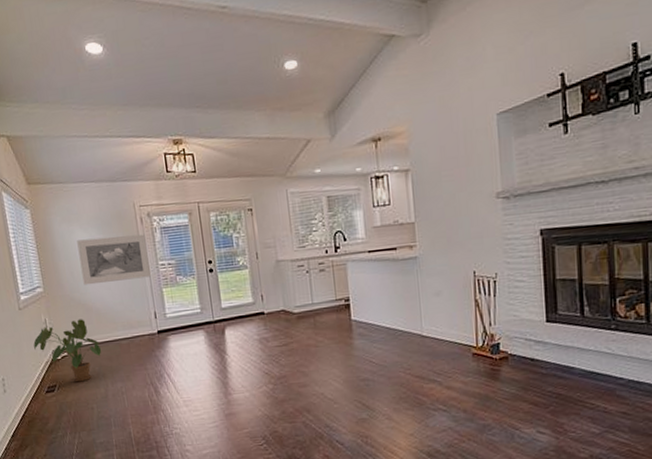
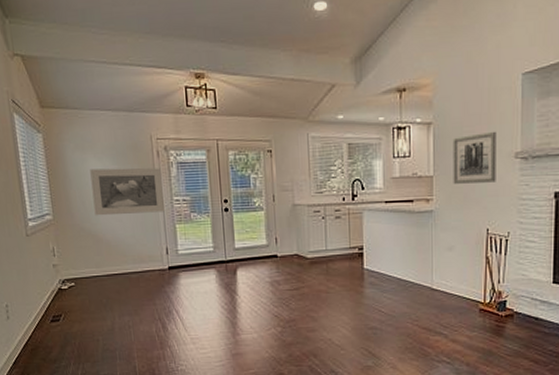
house plant: present [33,319,102,382] -> none [40,250,111,313]
wall art: none [432,173,479,229] -> present [453,131,496,184]

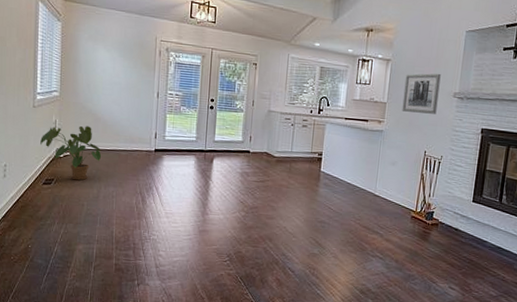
house plant: none [40,250,111,313] -> present [40,125,102,181]
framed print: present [90,168,166,216] -> none [97,58,161,103]

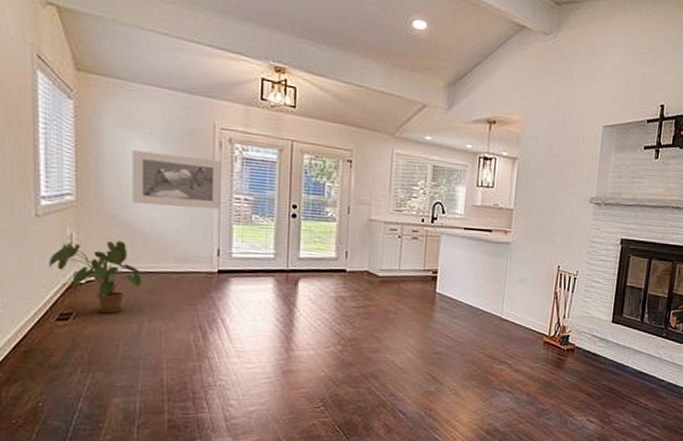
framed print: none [97,58,161,103] -> present [132,150,223,210]
wall art: present [402,73,441,114] -> none [531,174,576,223]

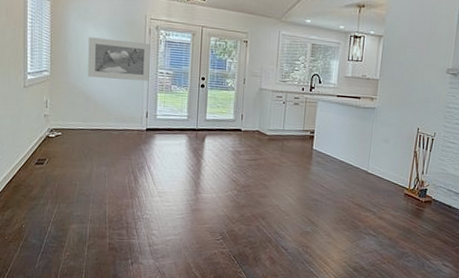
house plant: present [49,240,143,314] -> none [32,105,93,160]

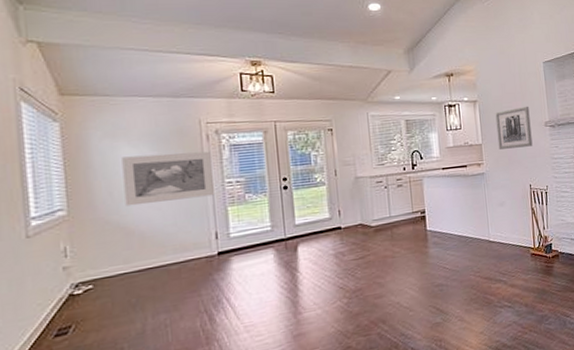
wall art: none [394,49,434,91] -> present [495,106,533,150]

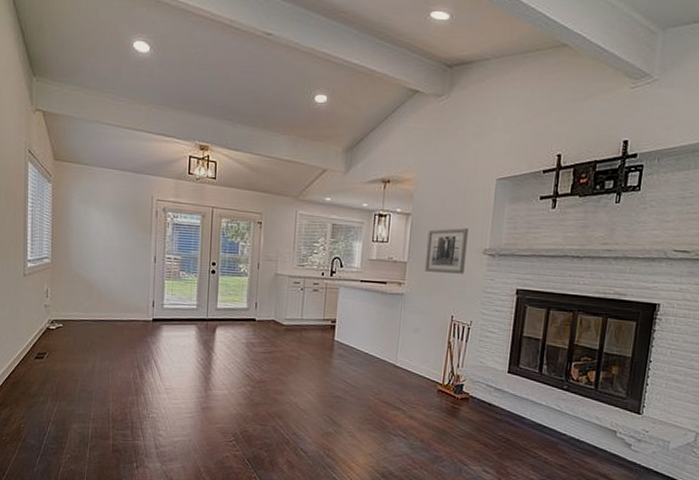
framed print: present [122,151,216,207] -> none [90,221,158,268]

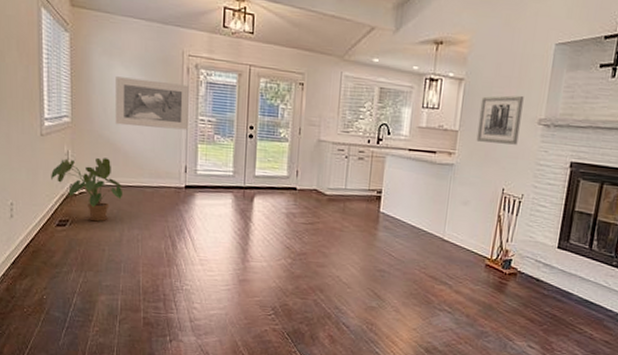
house plant: none [32,294,96,354] -> present [51,157,123,222]
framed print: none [90,221,158,268] -> present [115,76,190,130]

